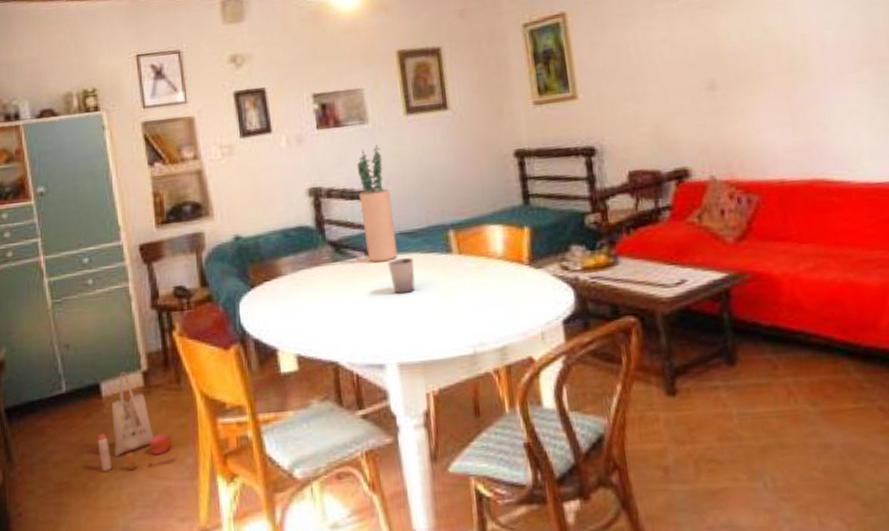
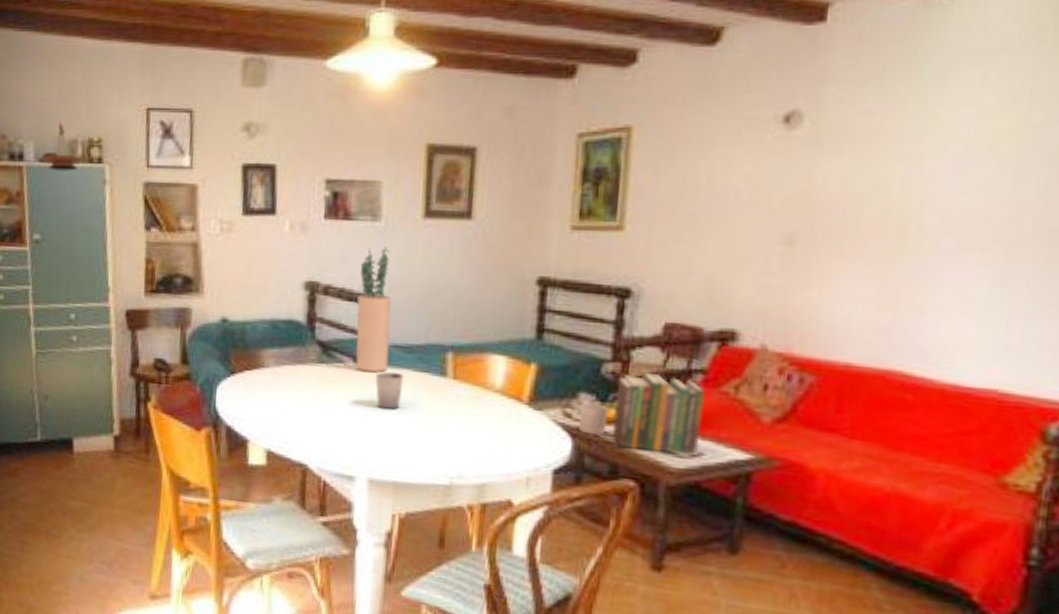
candle holder: none [37,78,81,125] -> present [40,121,85,171]
tote bag: present [98,371,176,473] -> none [64,432,135,528]
mug: none [574,252,601,282] -> present [578,402,608,436]
books: none [602,217,682,288] -> present [612,373,705,455]

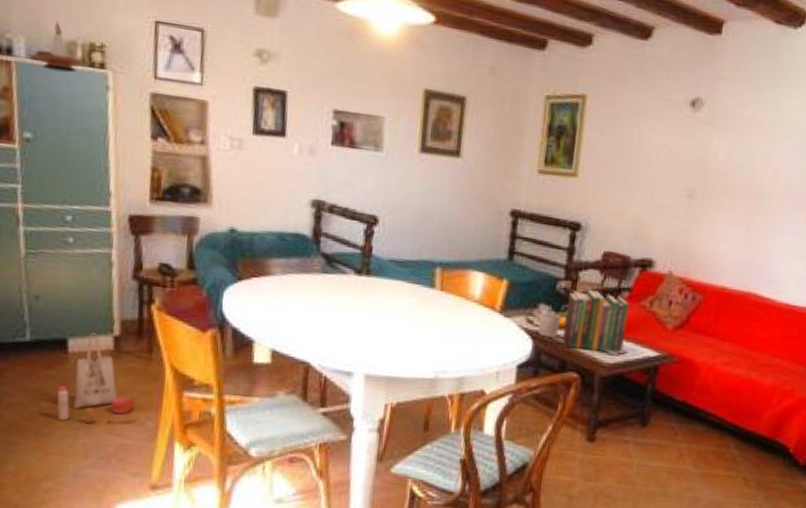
tote bag: none [64,432,135,528] -> present [57,332,136,424]
vase: present [355,246,392,373] -> none [356,174,390,283]
cup: present [375,372,404,409] -> none [373,282,399,315]

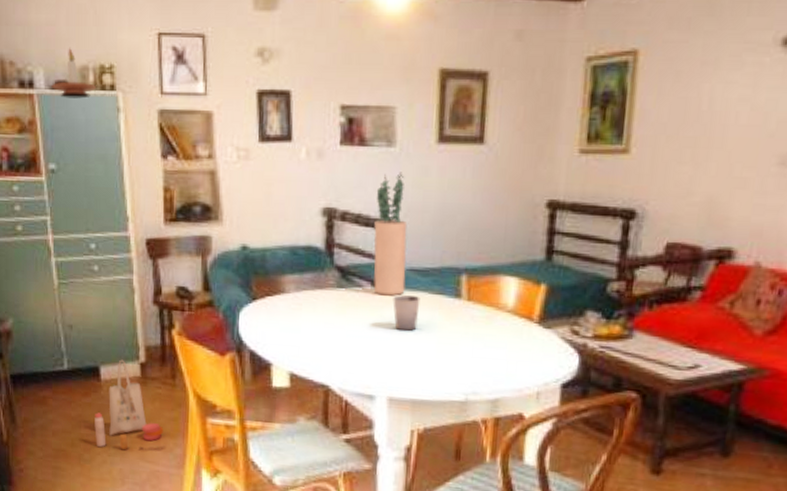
vase: none [356,174,390,283] -> present [373,172,408,296]
cup: none [373,282,399,315] -> present [392,295,420,331]
mug: present [537,312,561,338] -> none [584,320,613,351]
books: present [563,290,630,353] -> none [617,291,703,367]

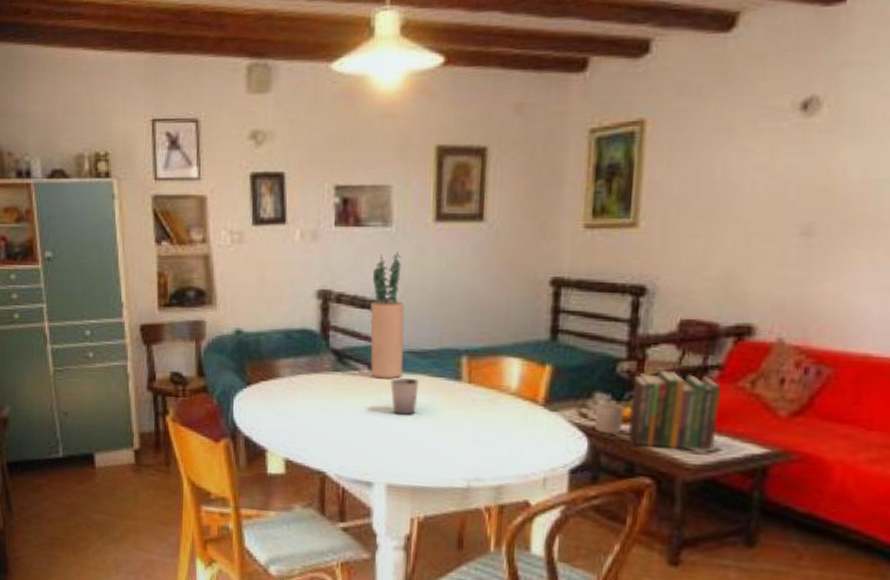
candle holder: present [51,47,97,99] -> none [48,136,92,187]
tote bag: present [94,359,165,451] -> none [89,446,159,539]
mug: none [584,320,613,351] -> present [593,402,624,434]
books: none [617,291,703,367] -> present [628,371,721,451]

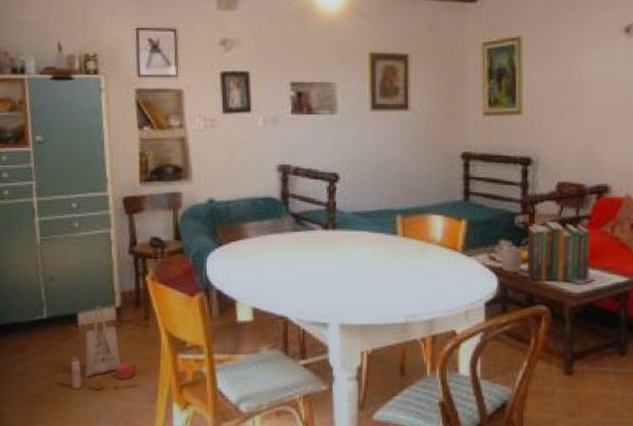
candle holder: none [48,136,92,187] -> present [41,40,82,82]
tote bag: none [89,446,159,539] -> present [71,305,138,391]
vase: present [370,252,405,379] -> none [322,134,351,236]
cup: present [390,378,419,415] -> none [340,235,364,265]

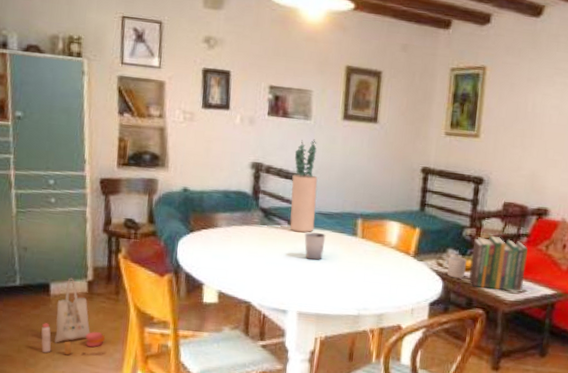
candle holder: present [41,40,82,82] -> none [23,19,65,62]
vase: none [322,134,351,236] -> present [289,139,318,233]
cup: none [340,235,364,265] -> present [304,232,326,260]

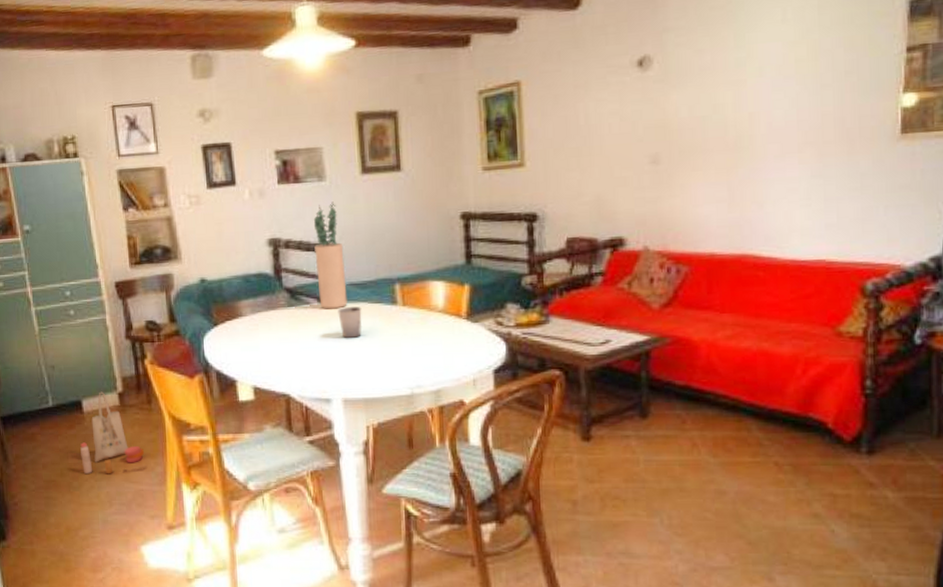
mug: present [446,256,467,279] -> none [508,310,532,337]
books: present [469,236,528,291] -> none [536,281,607,345]

